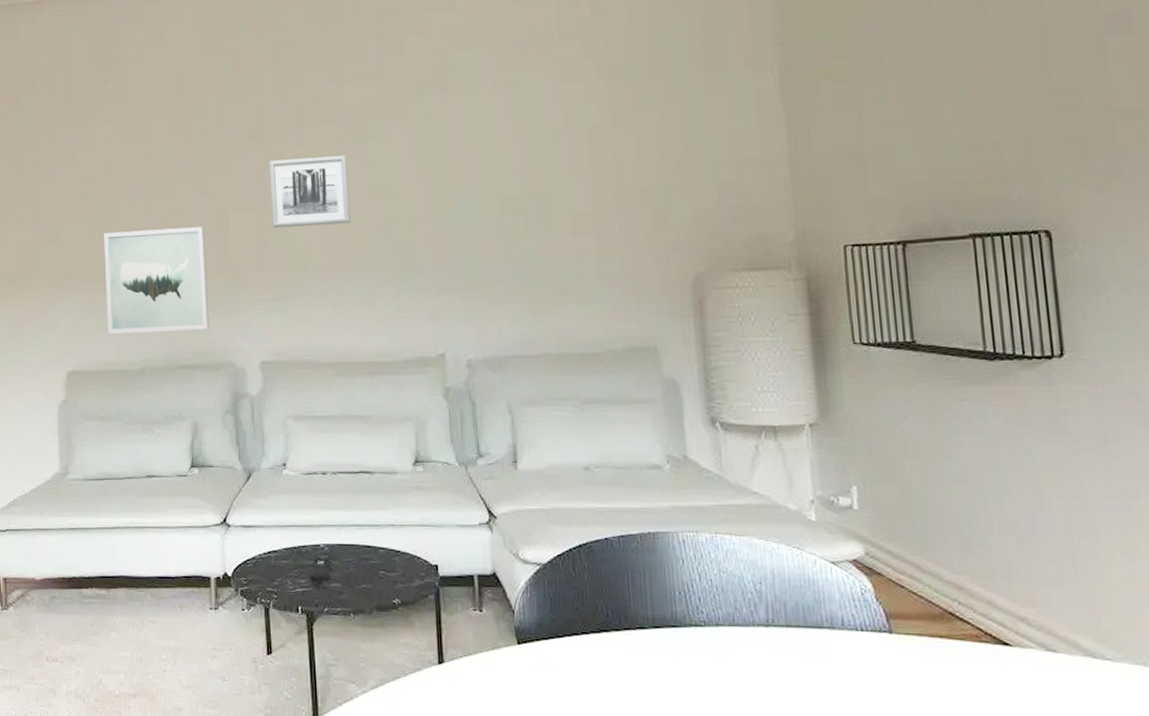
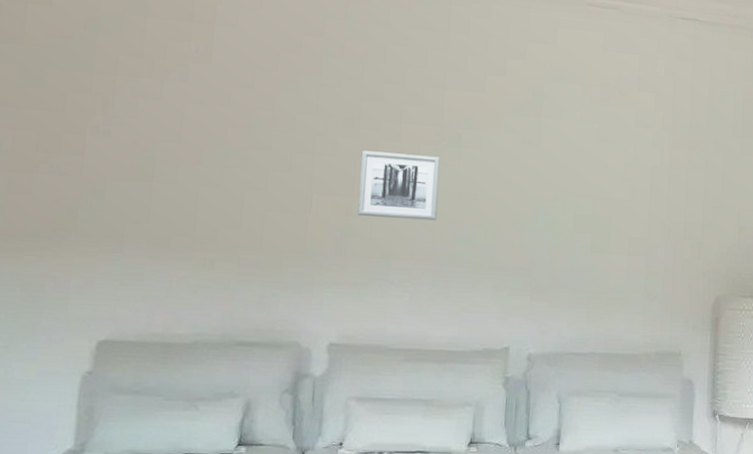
wall art: present [103,227,209,334] -> none [156,196,284,308]

